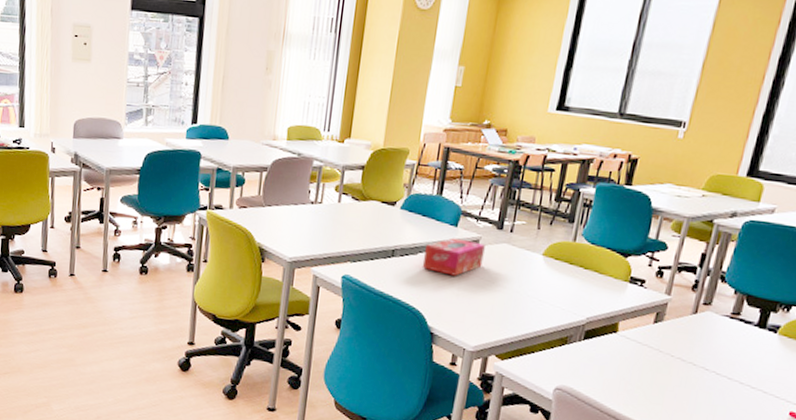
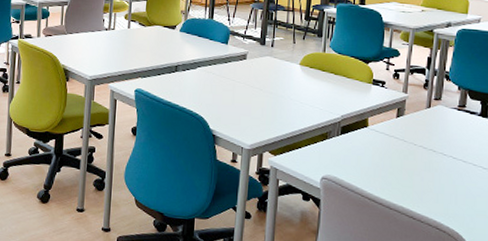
tissue box: present [422,237,485,276] -> none [201,53,252,86]

